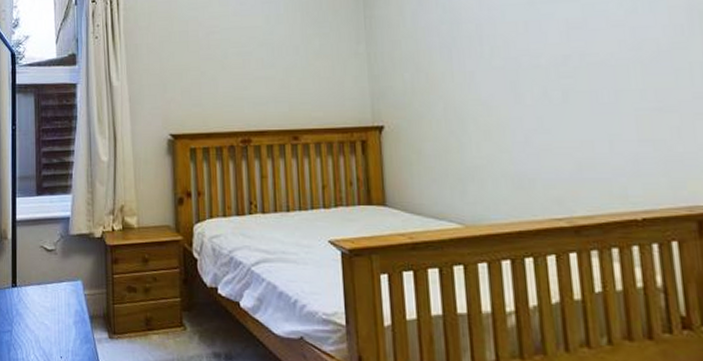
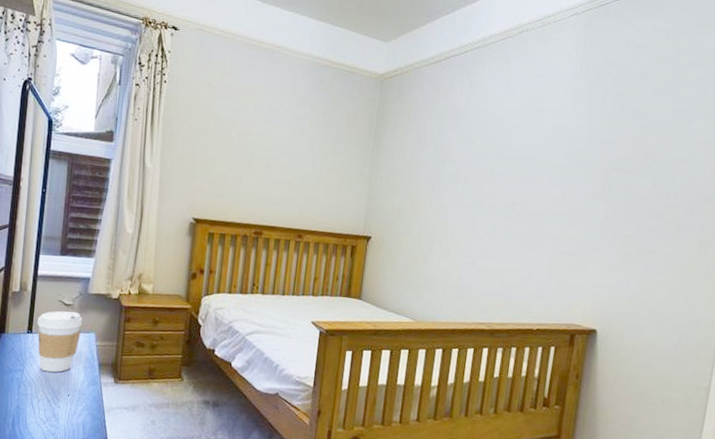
coffee cup: none [21,257,67,331] -> present [37,311,82,373]

